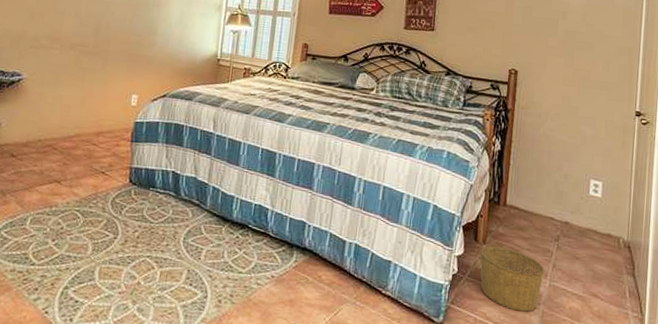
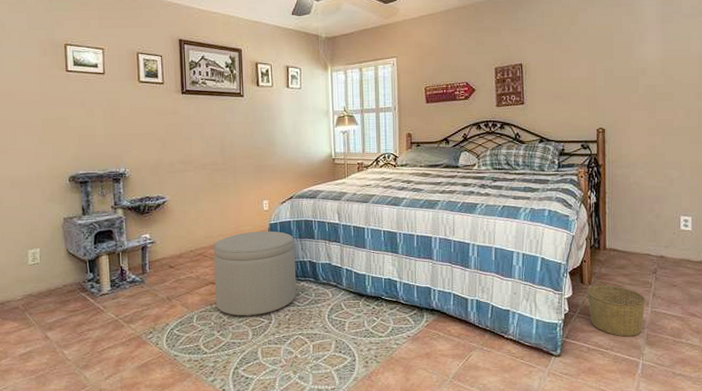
ottoman: none [56,128,160,227] -> present [213,231,297,316]

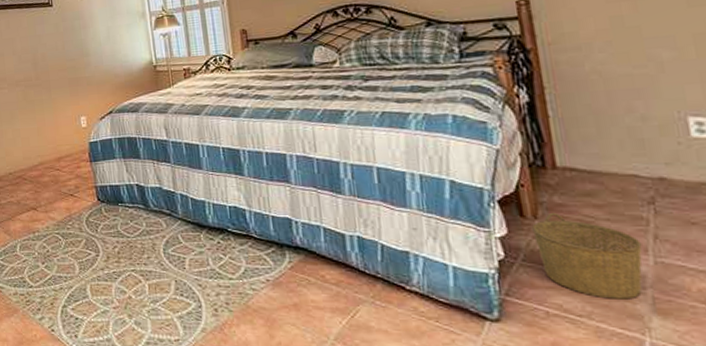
ottoman: present [213,231,297,316] -> none [32,150,125,247]

